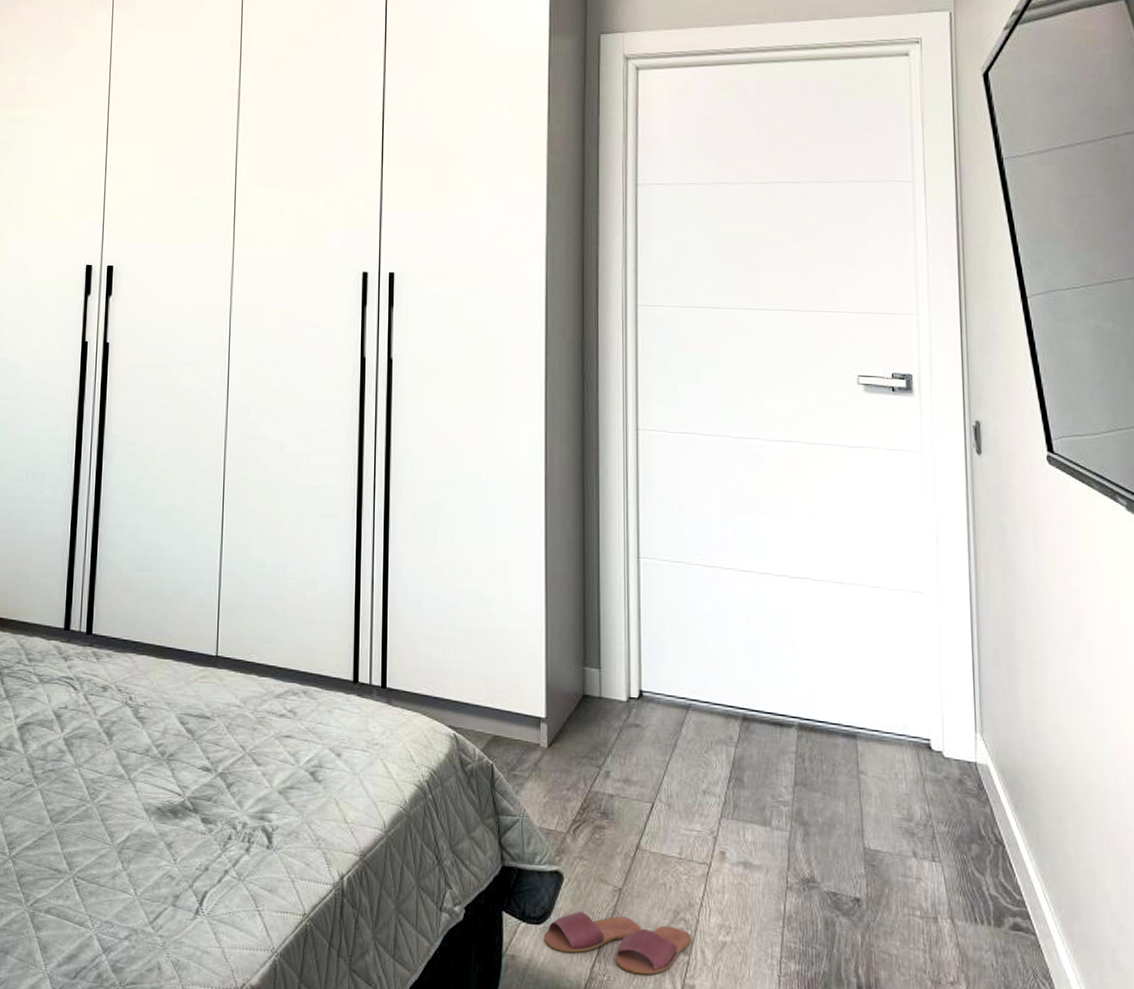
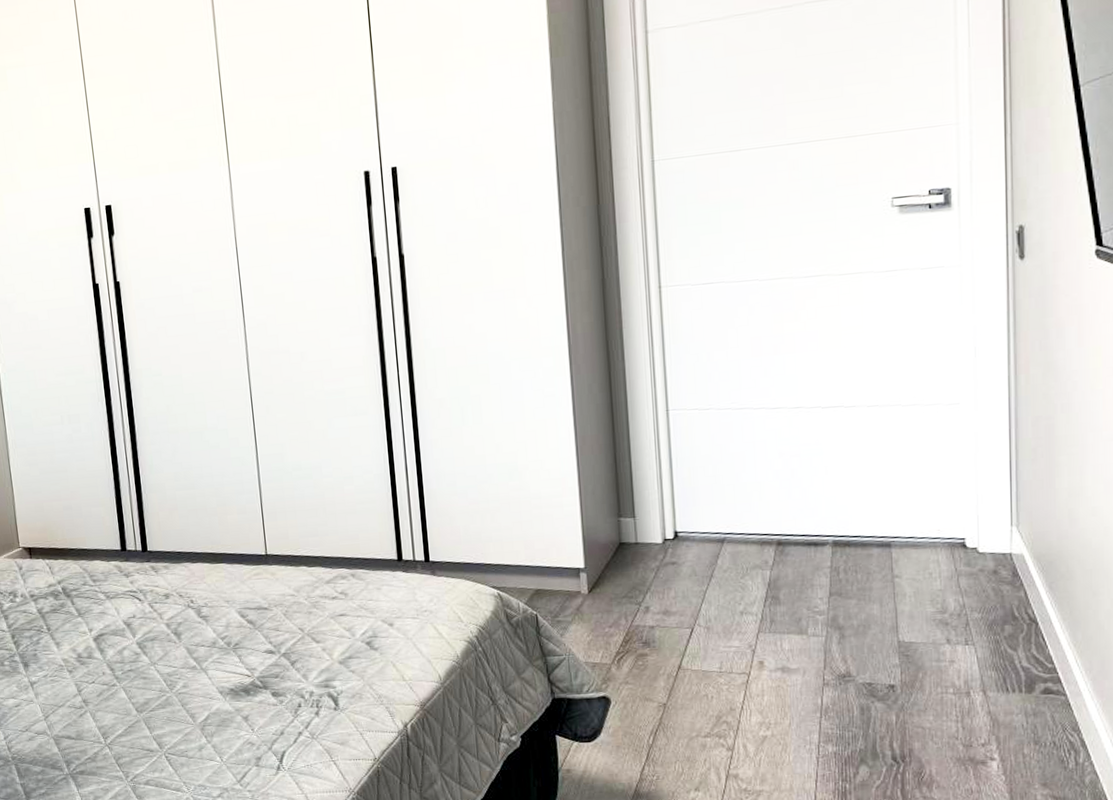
slippers: present [543,912,691,975] -> none [595,726,734,772]

